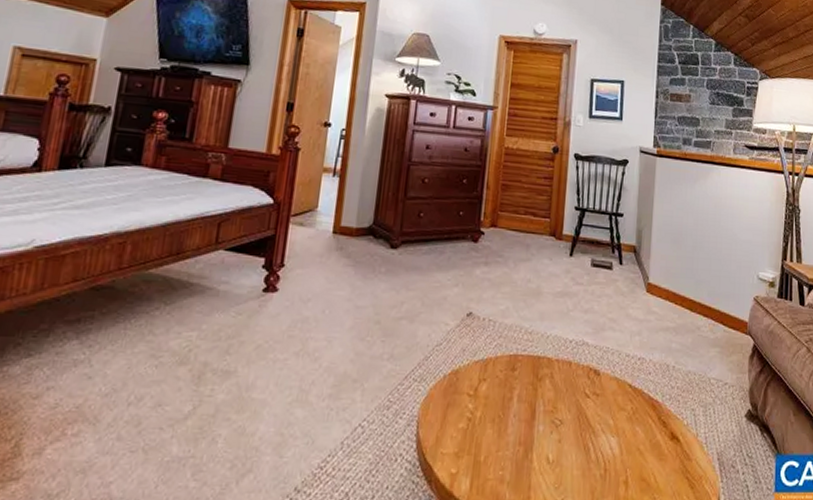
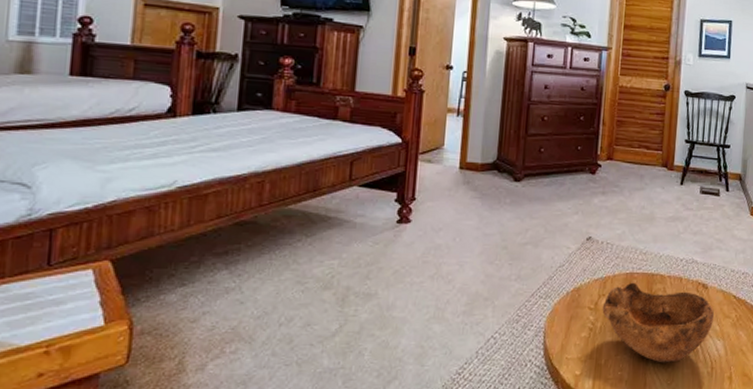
wooden bowl: none [482,365,607,462] -> present [602,282,714,363]

